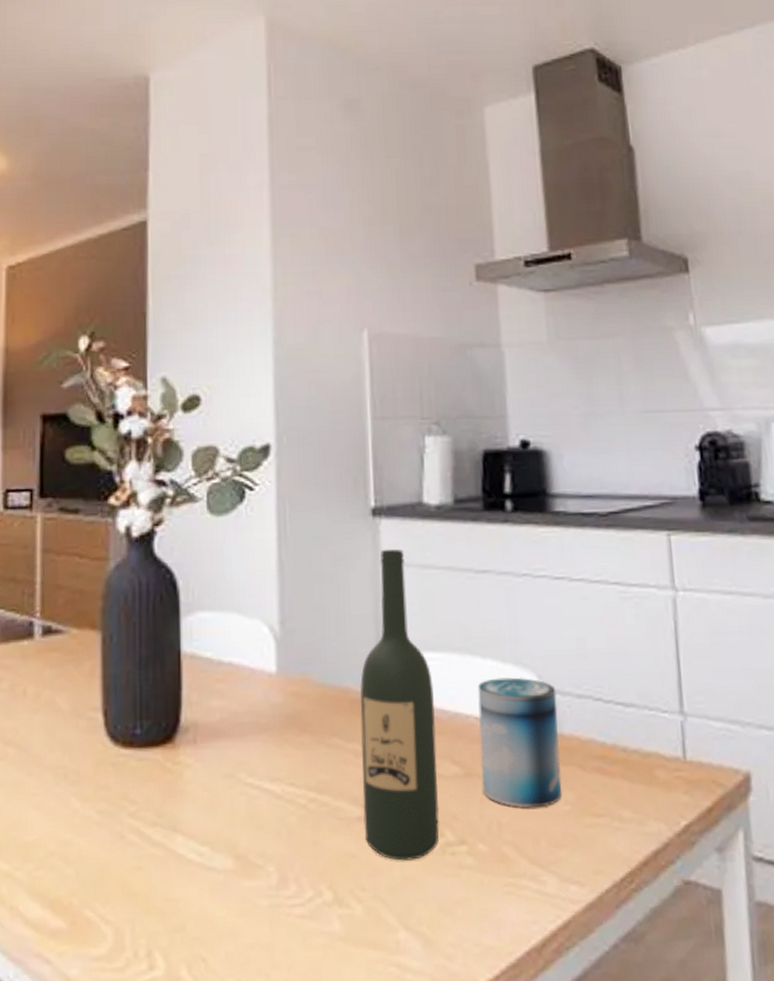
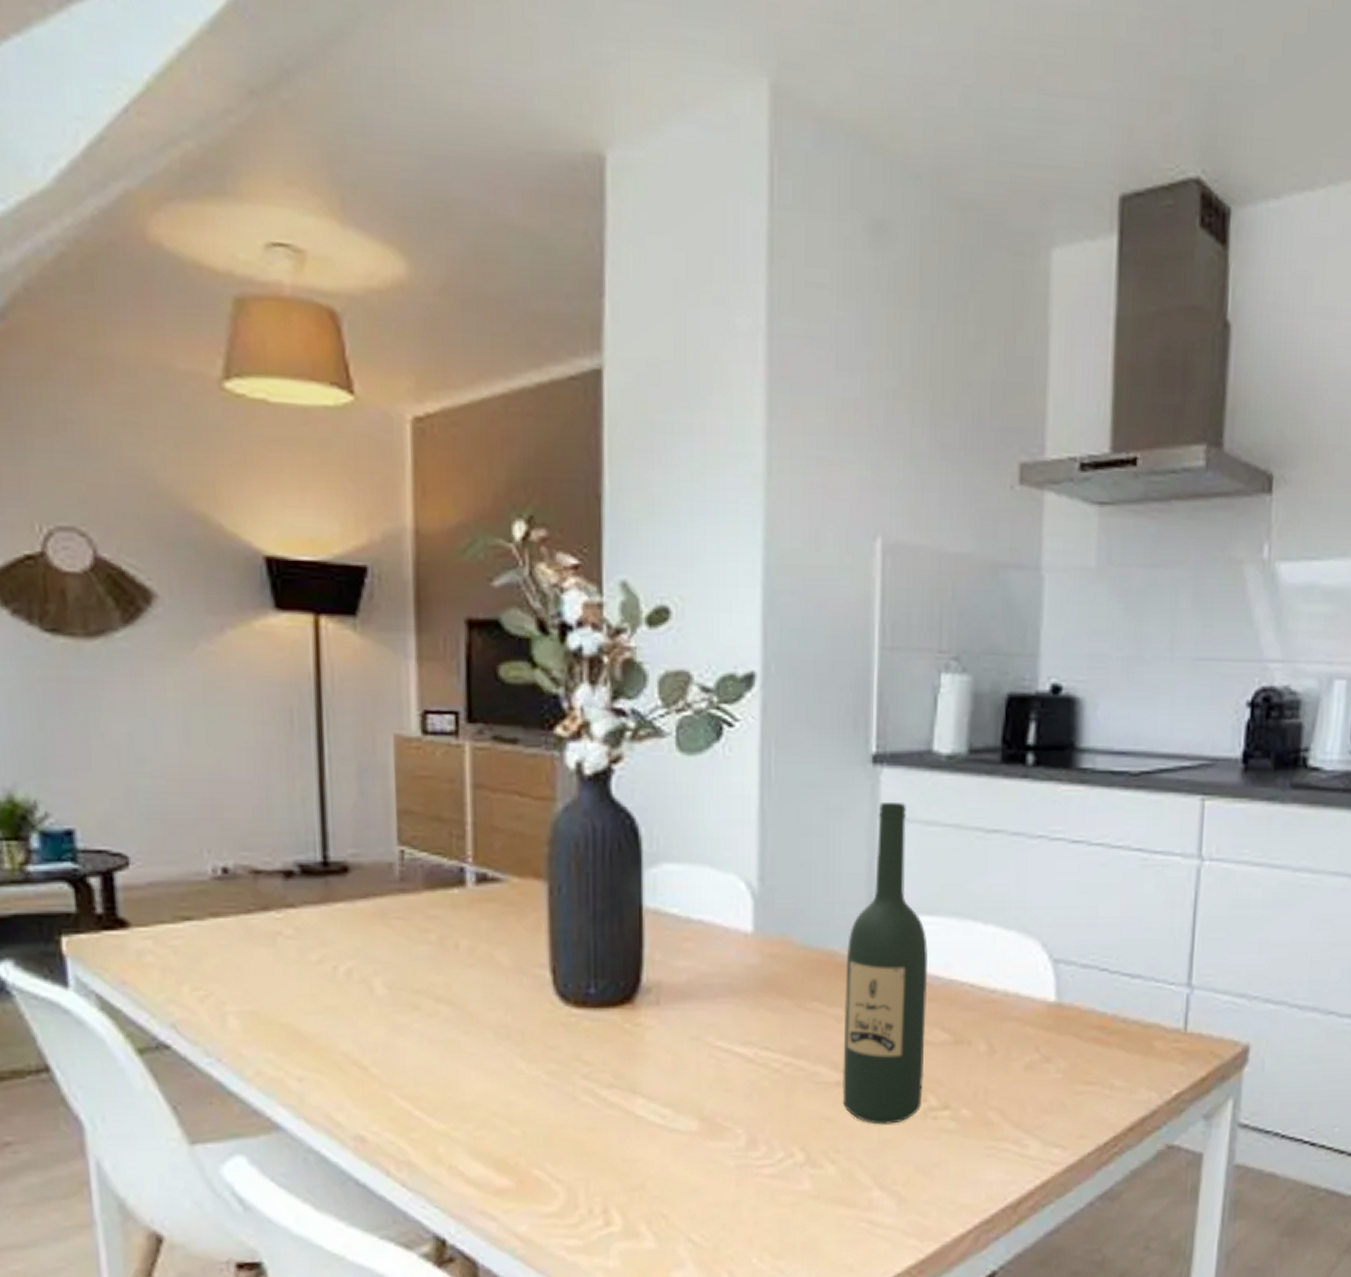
beverage can: present [477,677,562,808] -> none [972,945,1060,1076]

